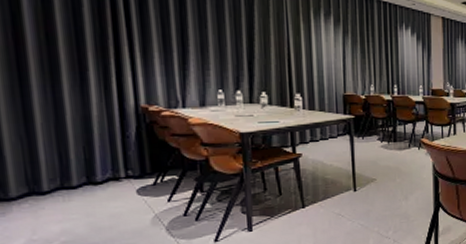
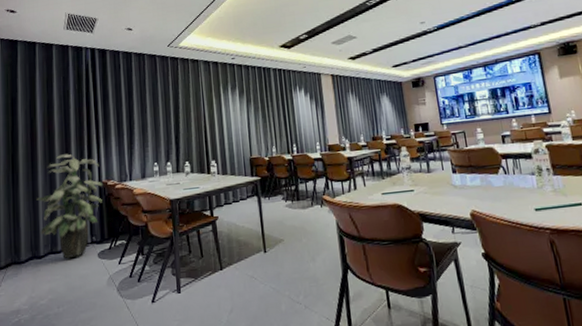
indoor plant: none [30,67,141,196] -> present [36,153,103,260]

